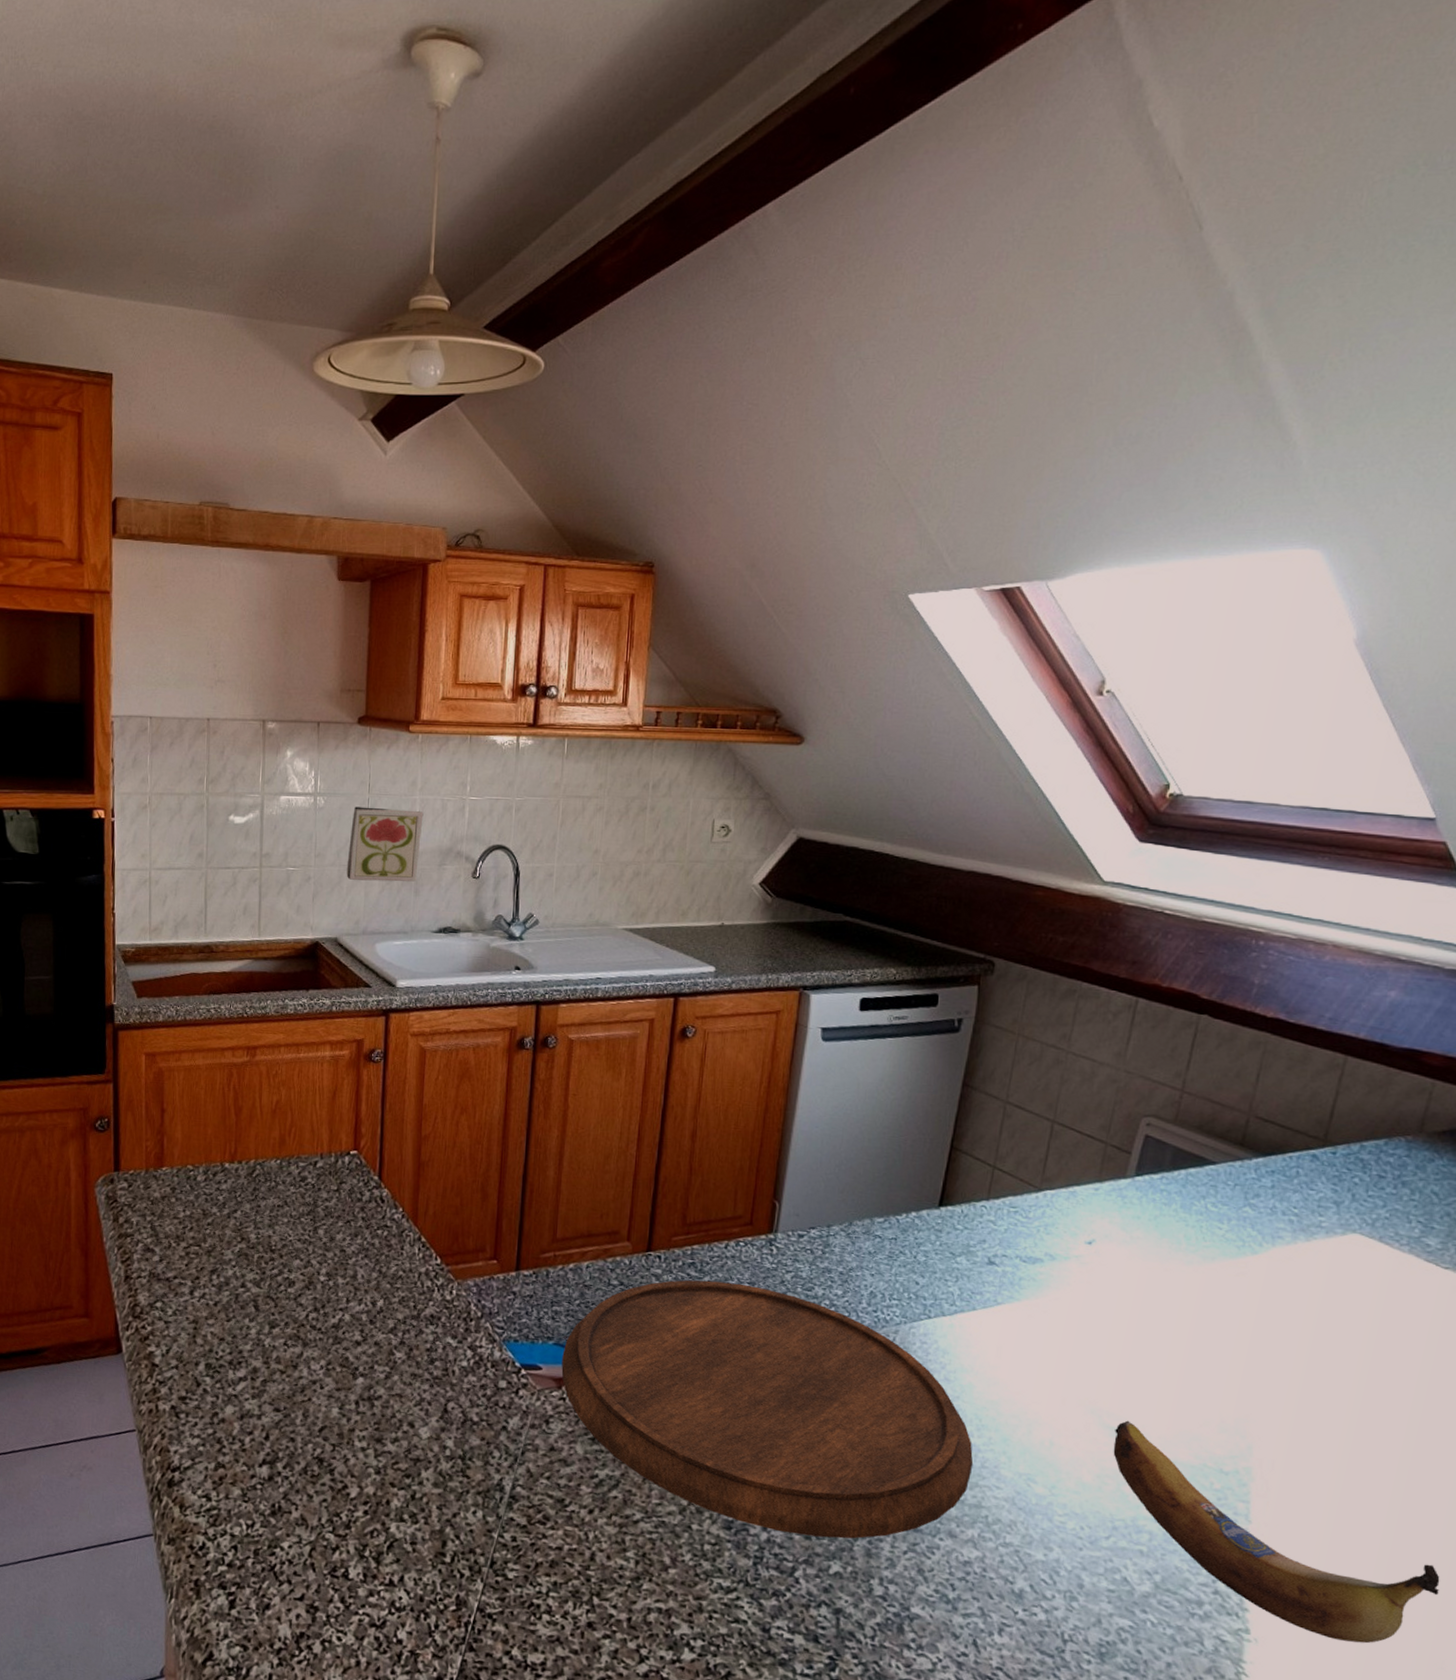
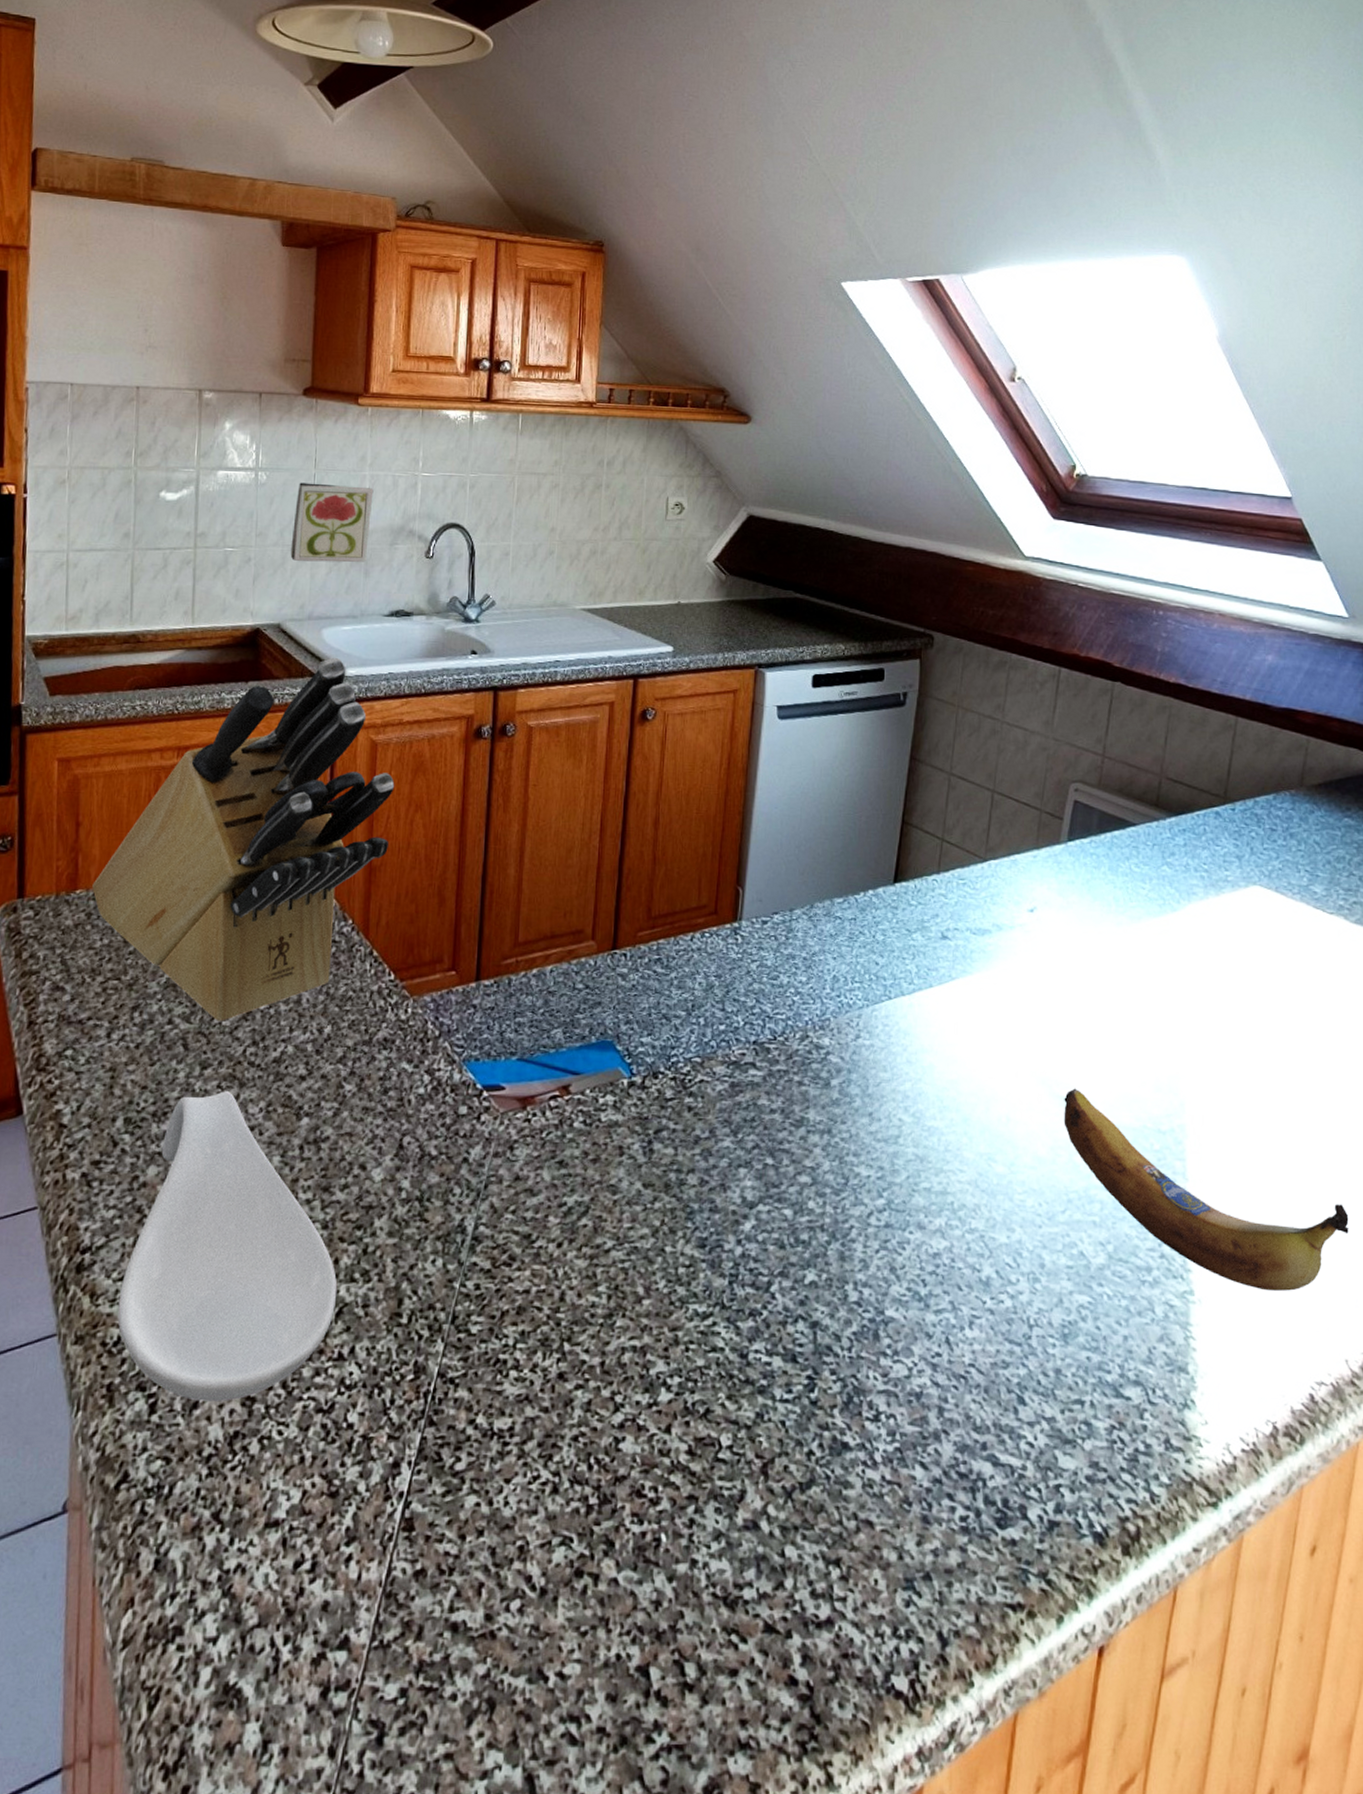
knife block: none [176,969,442,1289] -> present [92,657,395,1021]
spoon rest: none [202,1348,389,1607] -> present [117,1091,337,1401]
cutting board: present [561,1280,974,1539] -> none [526,976,938,1245]

